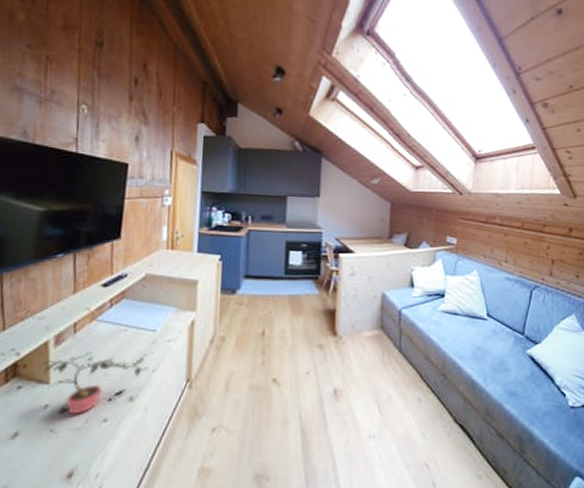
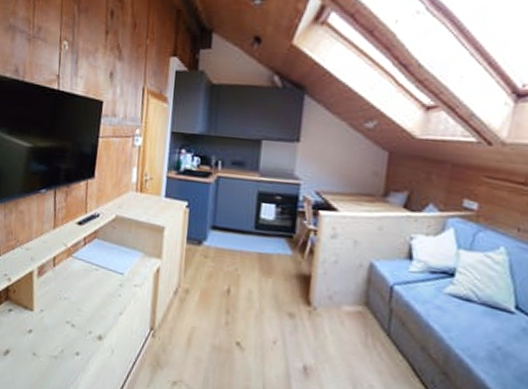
potted plant: present [39,351,148,415] -> none [25,286,116,344]

